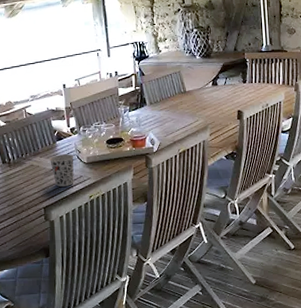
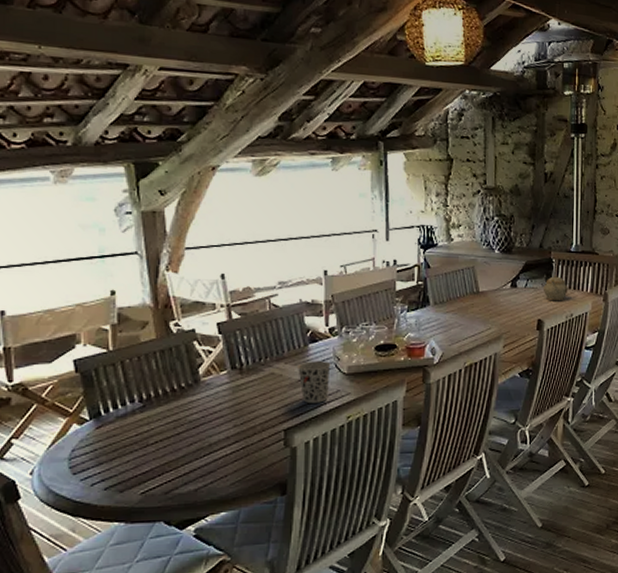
teapot: none [240,72,262,95] -> present [543,275,568,301]

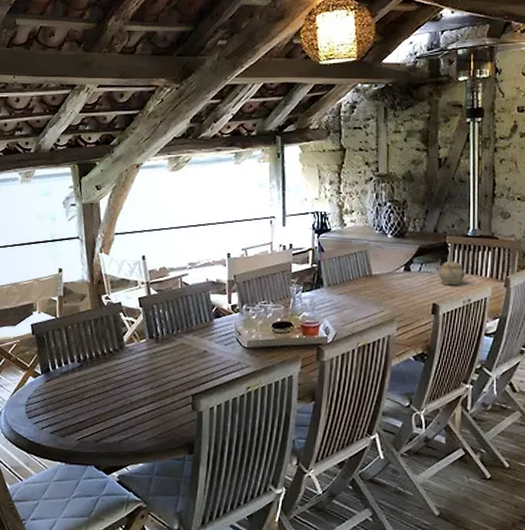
cup: present [298,361,331,403] -> none [204,334,233,373]

